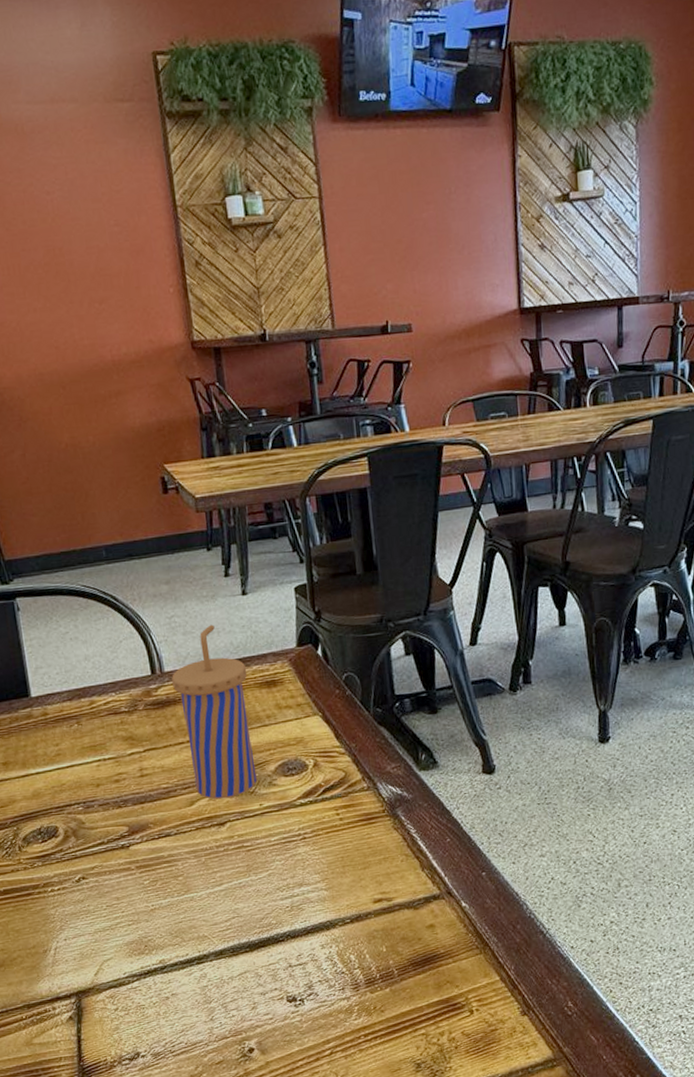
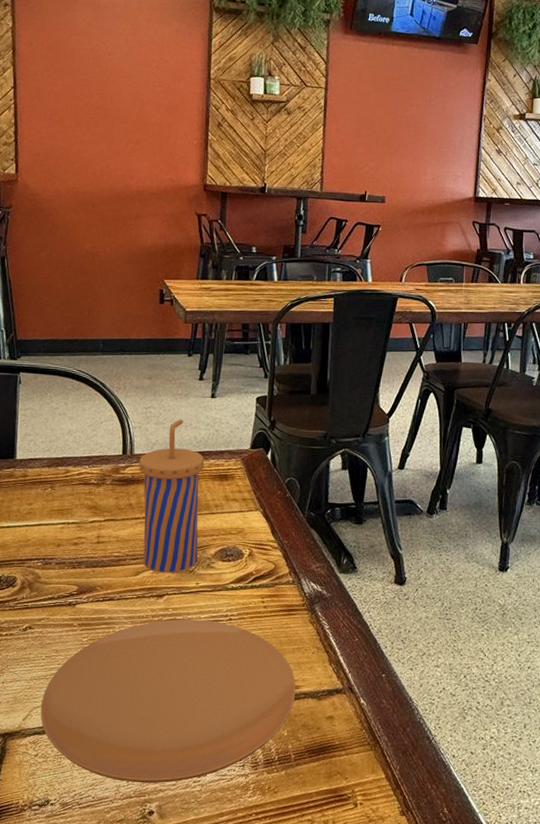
plate: none [110,842,390,1023] -> present [40,619,296,784]

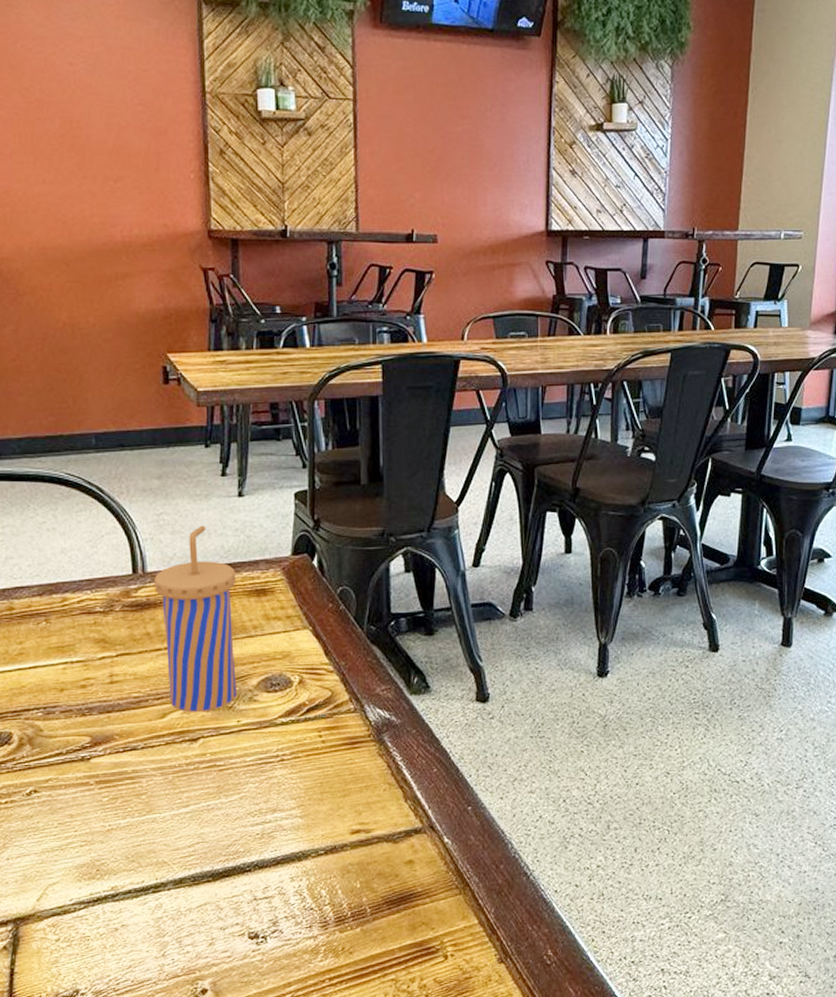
plate: present [40,619,296,784] -> none [57,763,367,960]

